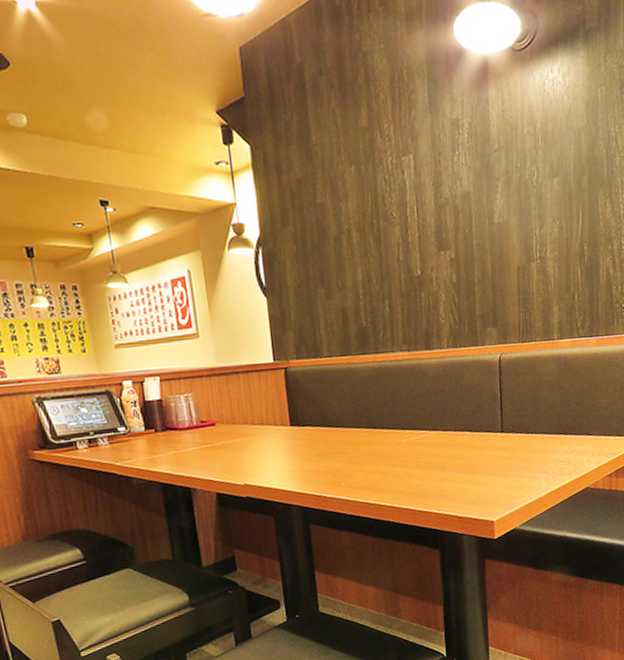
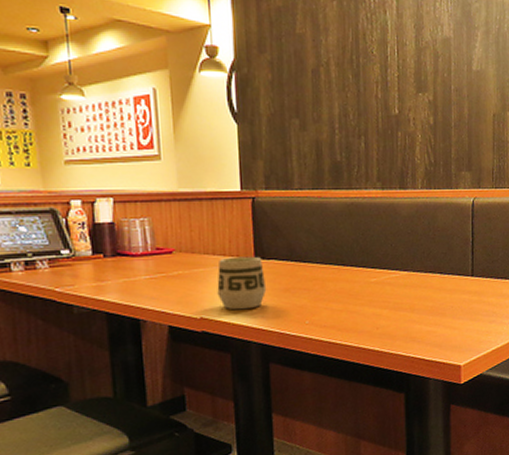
cup: none [257,424,303,476] -> present [217,256,267,310]

